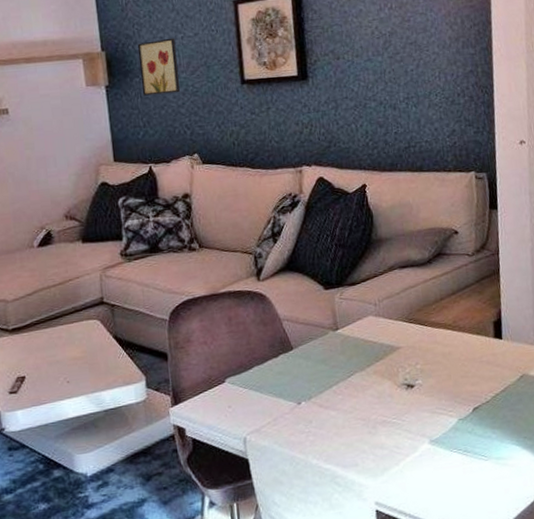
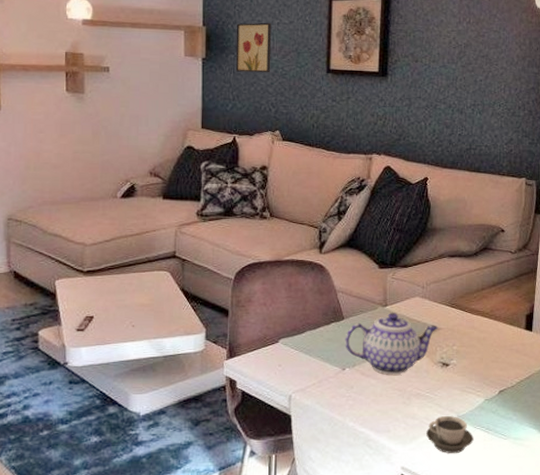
teapot: none [296,336,398,404] -> present [345,313,438,375]
cup: none [398,441,451,483] -> present [426,415,474,454]

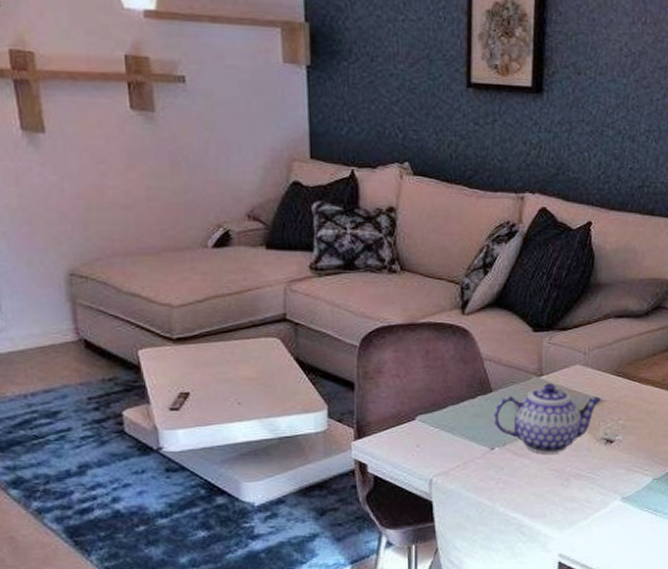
wall art: present [235,22,272,73] -> none [349,18,396,87]
cup: present [426,415,474,454] -> none [587,497,640,539]

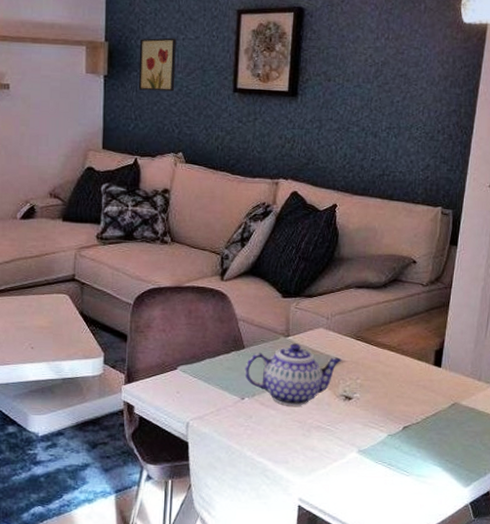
wall art: none [349,18,396,87] -> present [138,37,177,92]

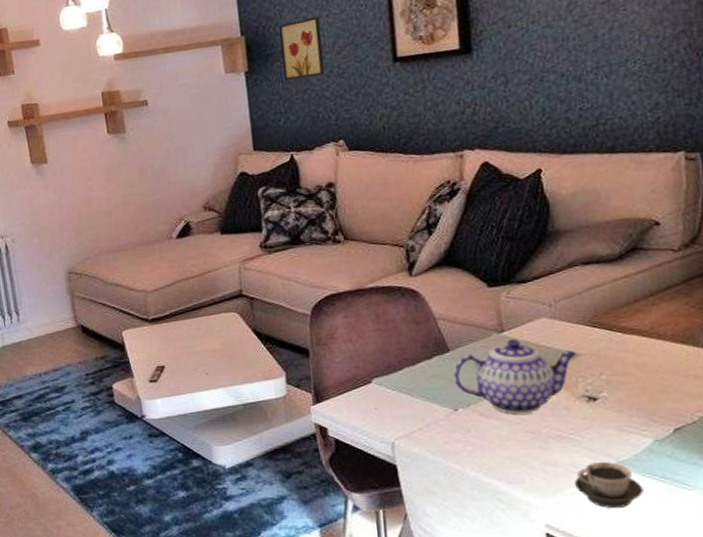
cup: none [325,449,375,488] -> present [575,461,644,509]

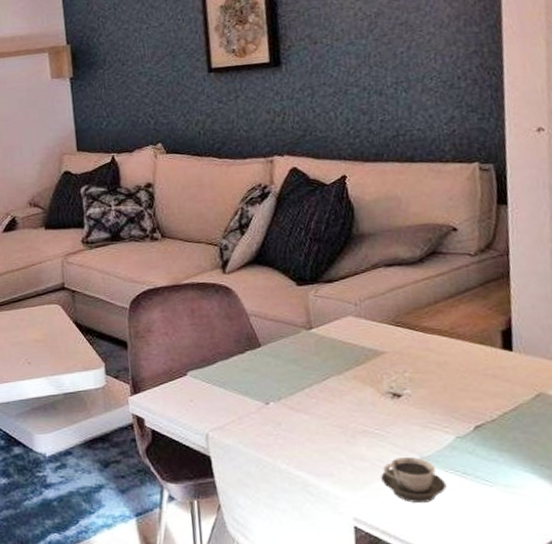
wall art: present [278,16,325,81] -> none [102,28,145,87]
teapot: present [453,339,577,414] -> none [264,336,382,409]

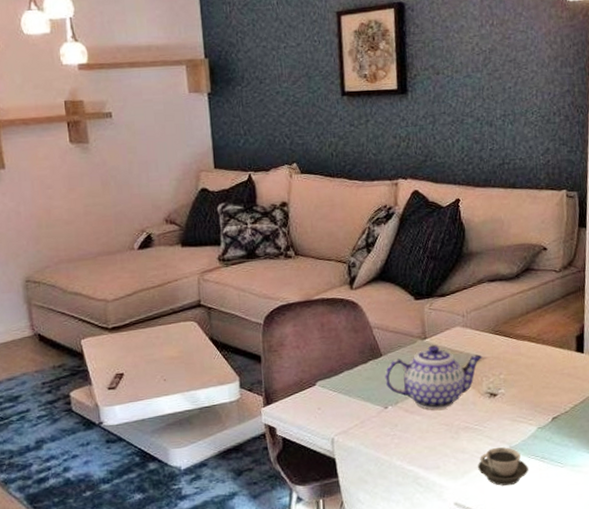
teapot: none [264,336,382,409] -> present [384,345,483,410]

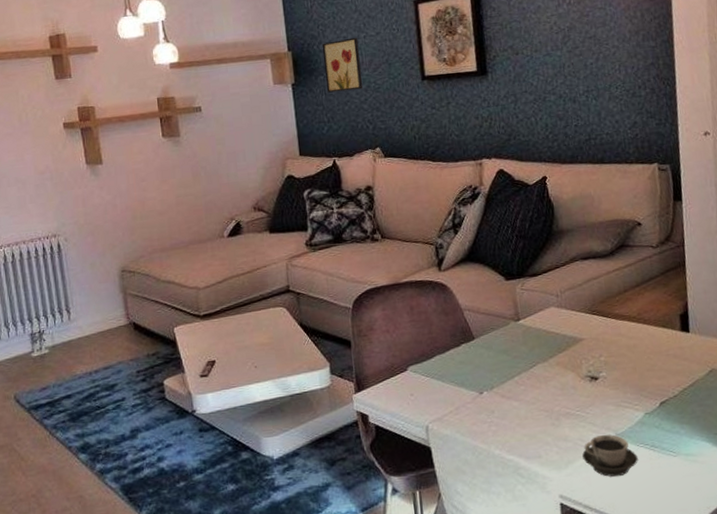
wall art: none [240,47,282,104] -> present [322,37,363,93]
teapot: present [384,345,483,410] -> none [478,326,581,395]

